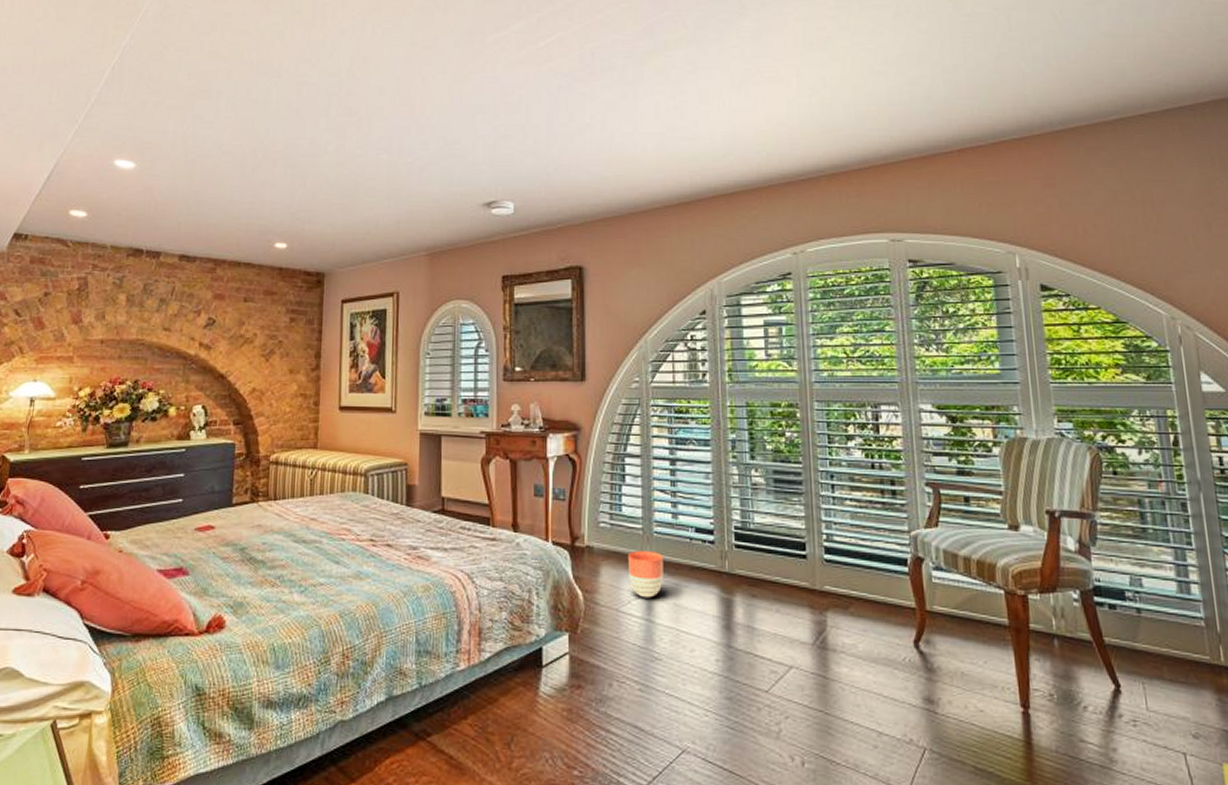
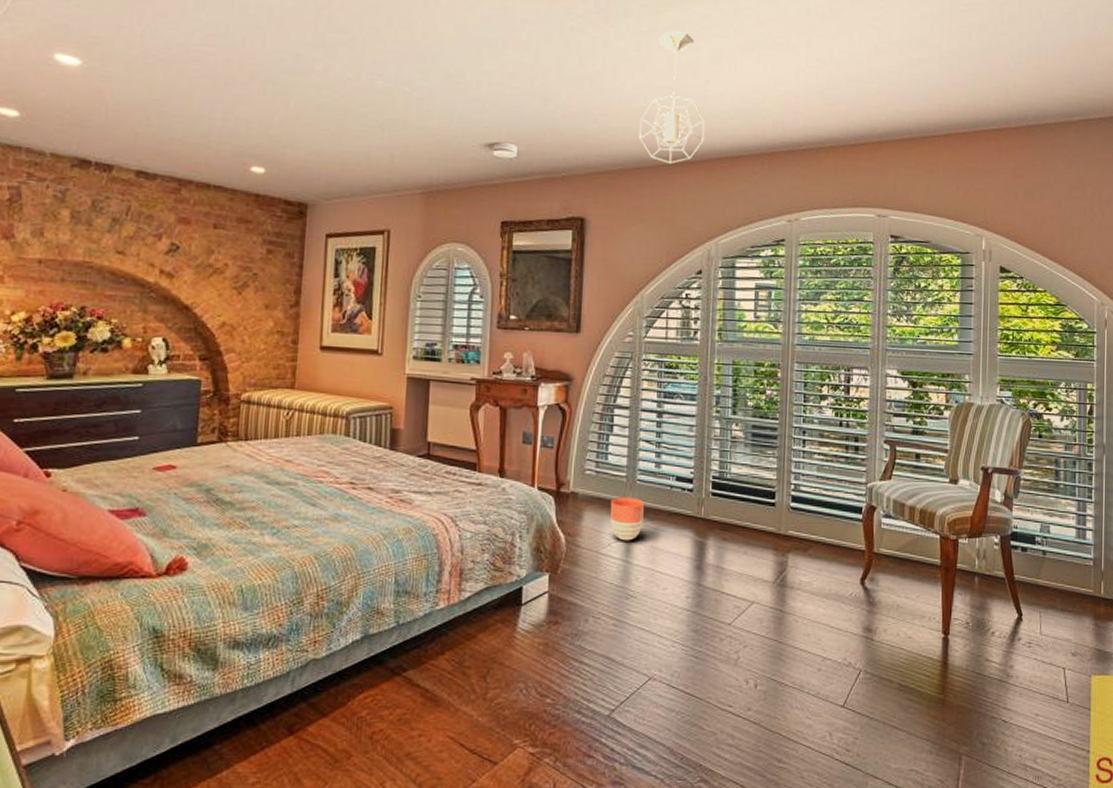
pendant light: none [631,77,698,207] -> present [639,31,705,165]

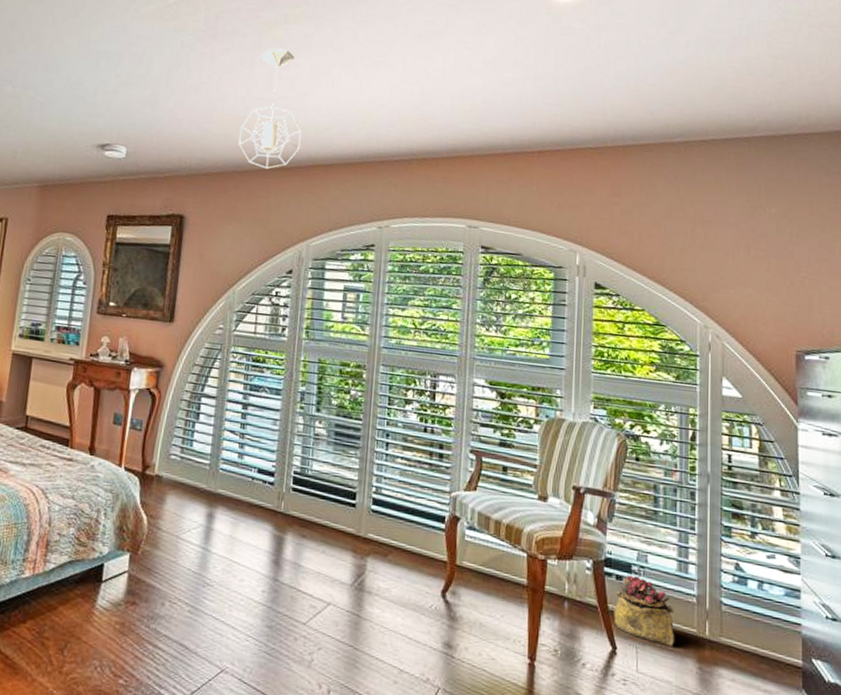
planter: present [610,496,644,541] -> none [191,484,226,529]
potted plant: none [1020,546,1074,609] -> present [614,574,675,648]

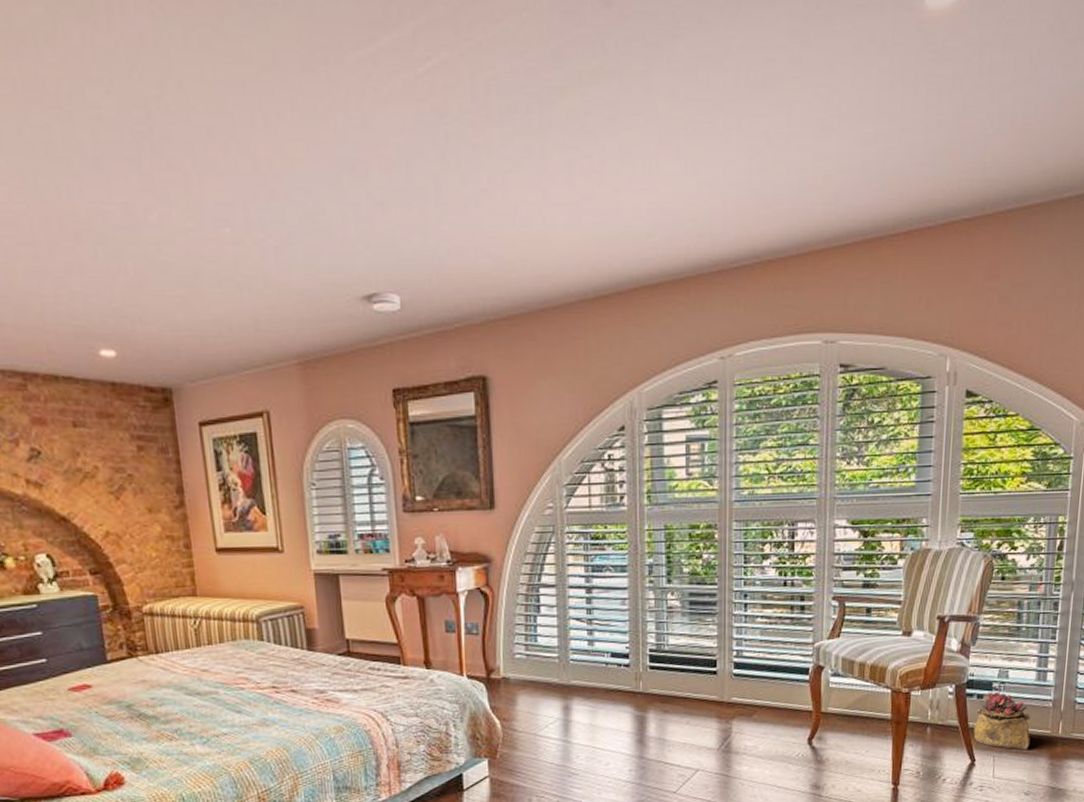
pendant light: present [238,48,302,170] -> none [540,126,618,301]

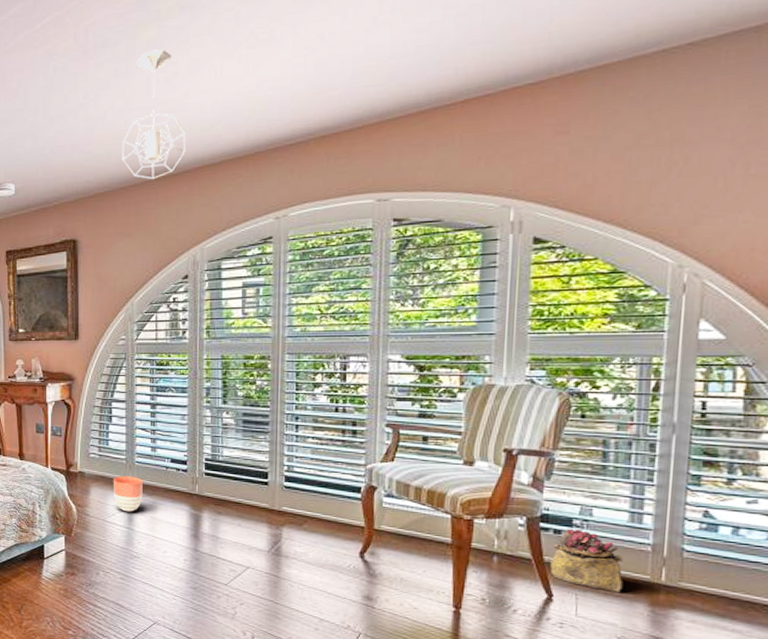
pendant light: none [540,126,618,301] -> present [122,49,186,180]
planter: none [544,677,580,722] -> present [113,475,143,512]

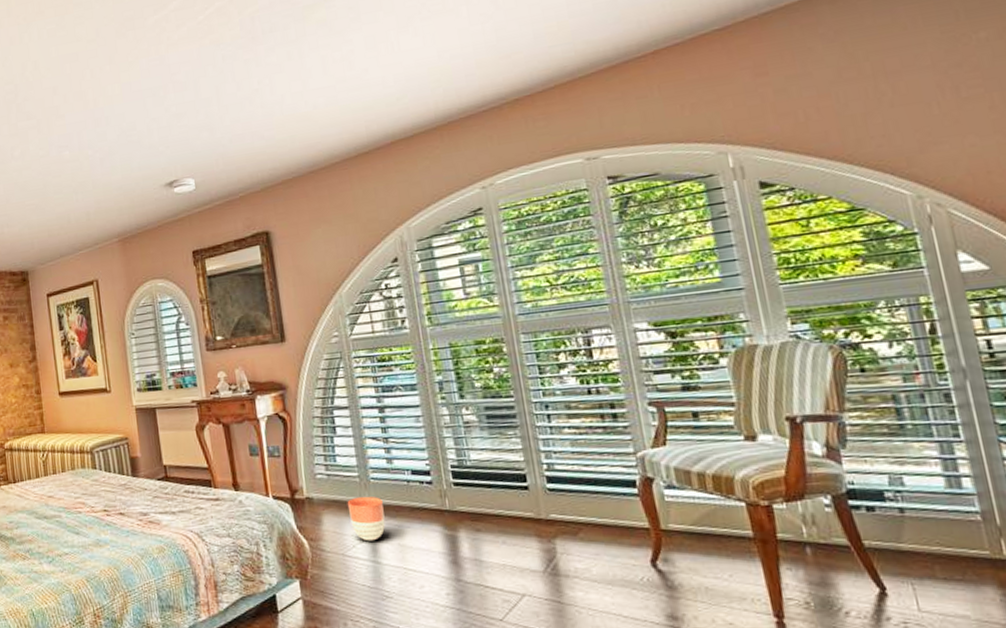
pendant light: present [122,49,186,180] -> none [304,28,374,161]
potted plant: present [550,528,623,594] -> none [870,502,963,577]

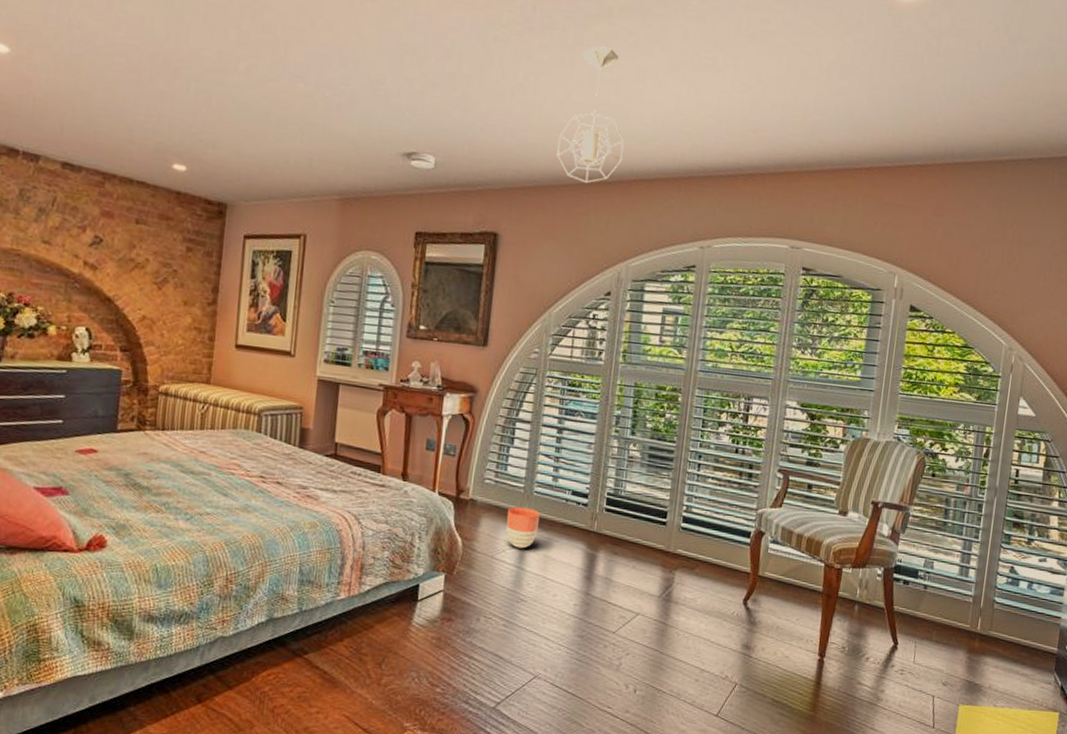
pendant light: none [304,28,374,161] -> present [556,46,624,184]

